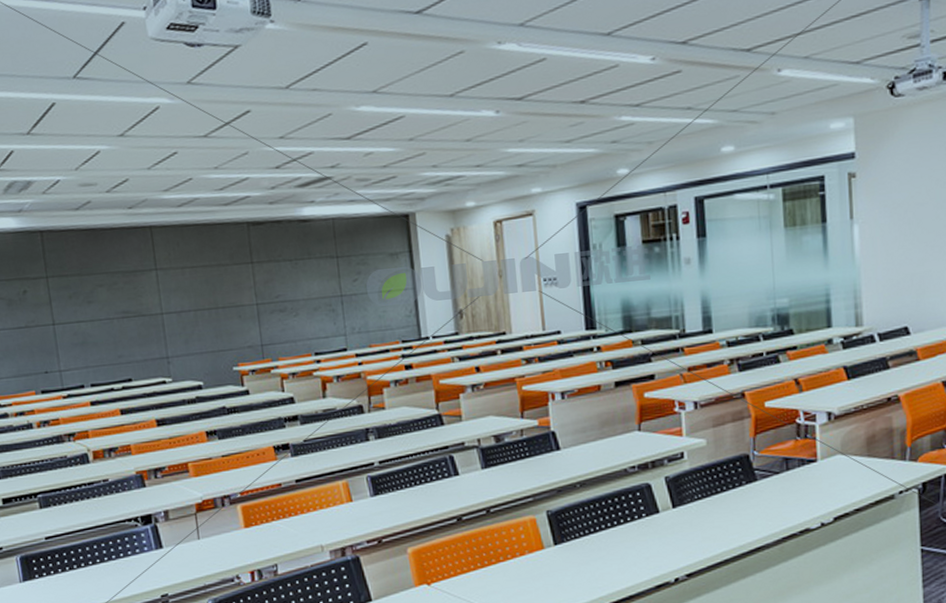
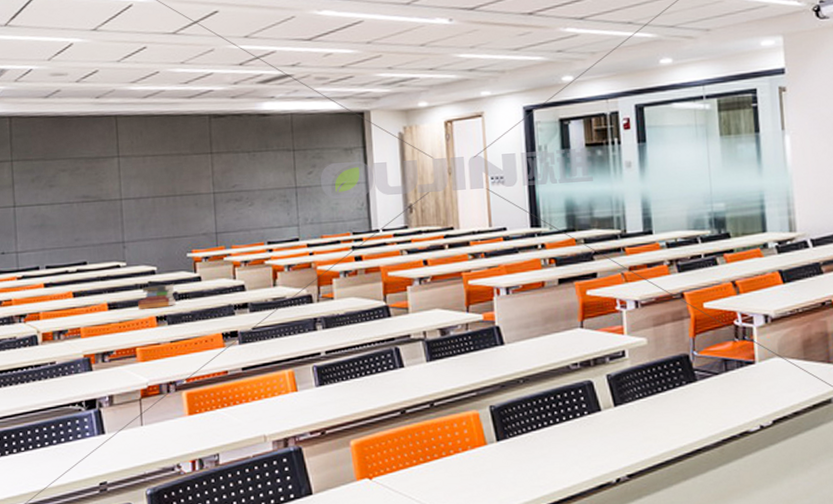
books: none [186,398,225,425] -> present [138,284,176,309]

